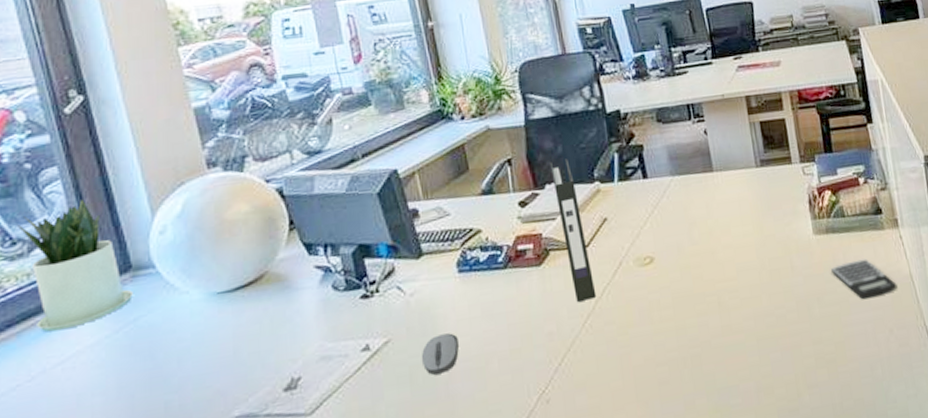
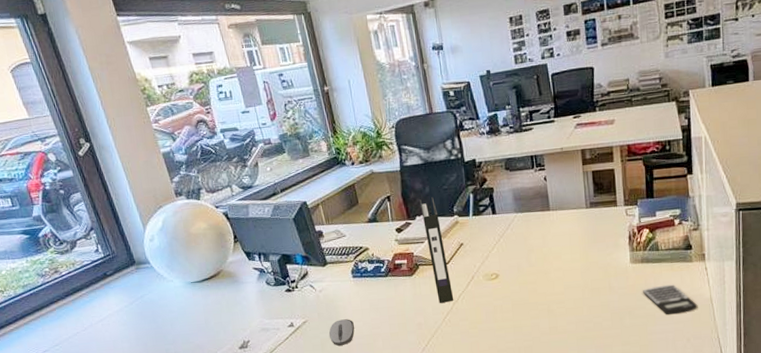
planter: present [16,199,133,332] -> none [61,216,138,301]

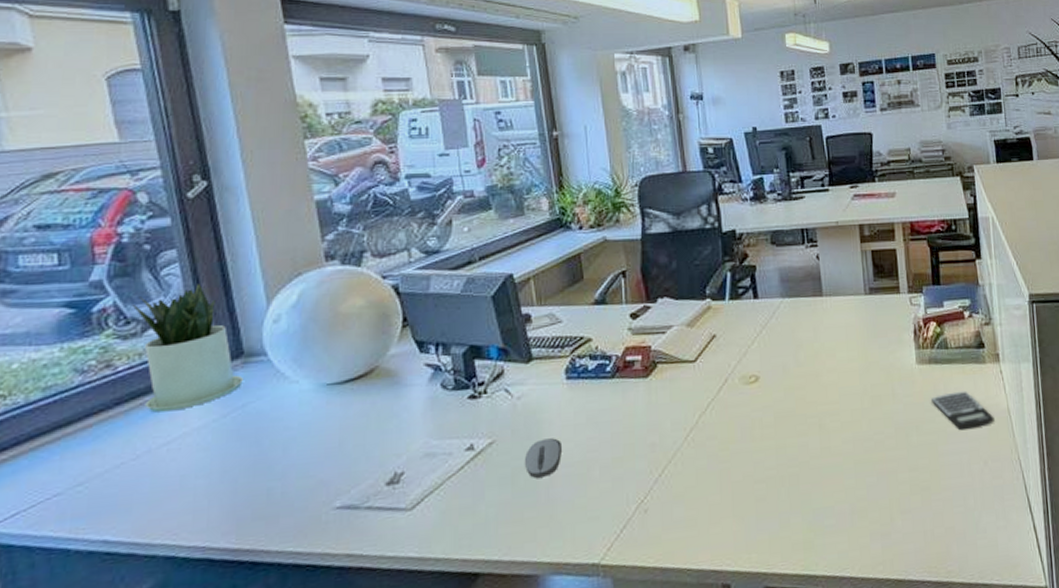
planter: none [61,216,138,301] -> present [131,284,243,413]
binder: present [419,197,454,303] -> none [663,274,701,415]

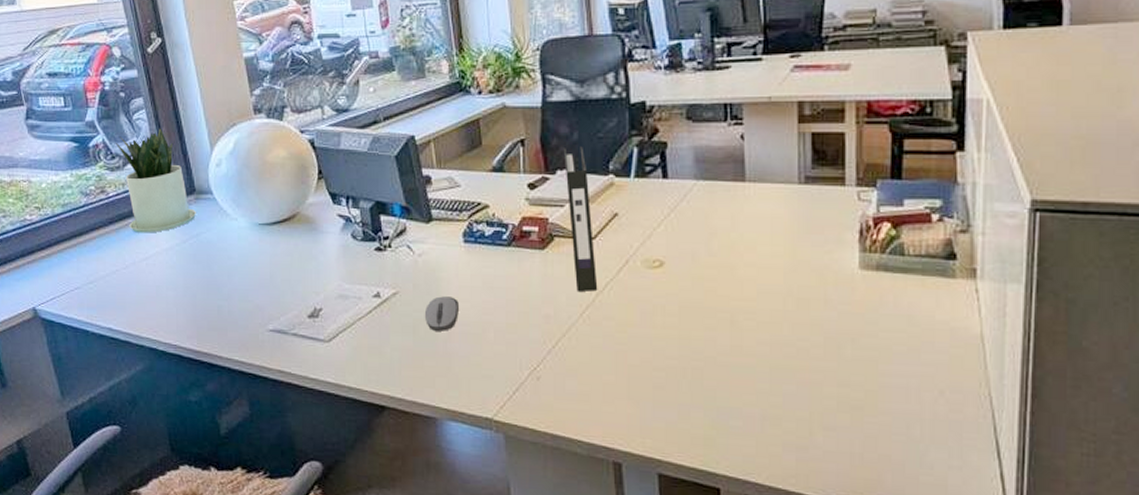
binder: none [663,274,701,415] -> present [563,146,598,292]
calculator: present [931,391,995,429] -> none [875,306,960,351]

